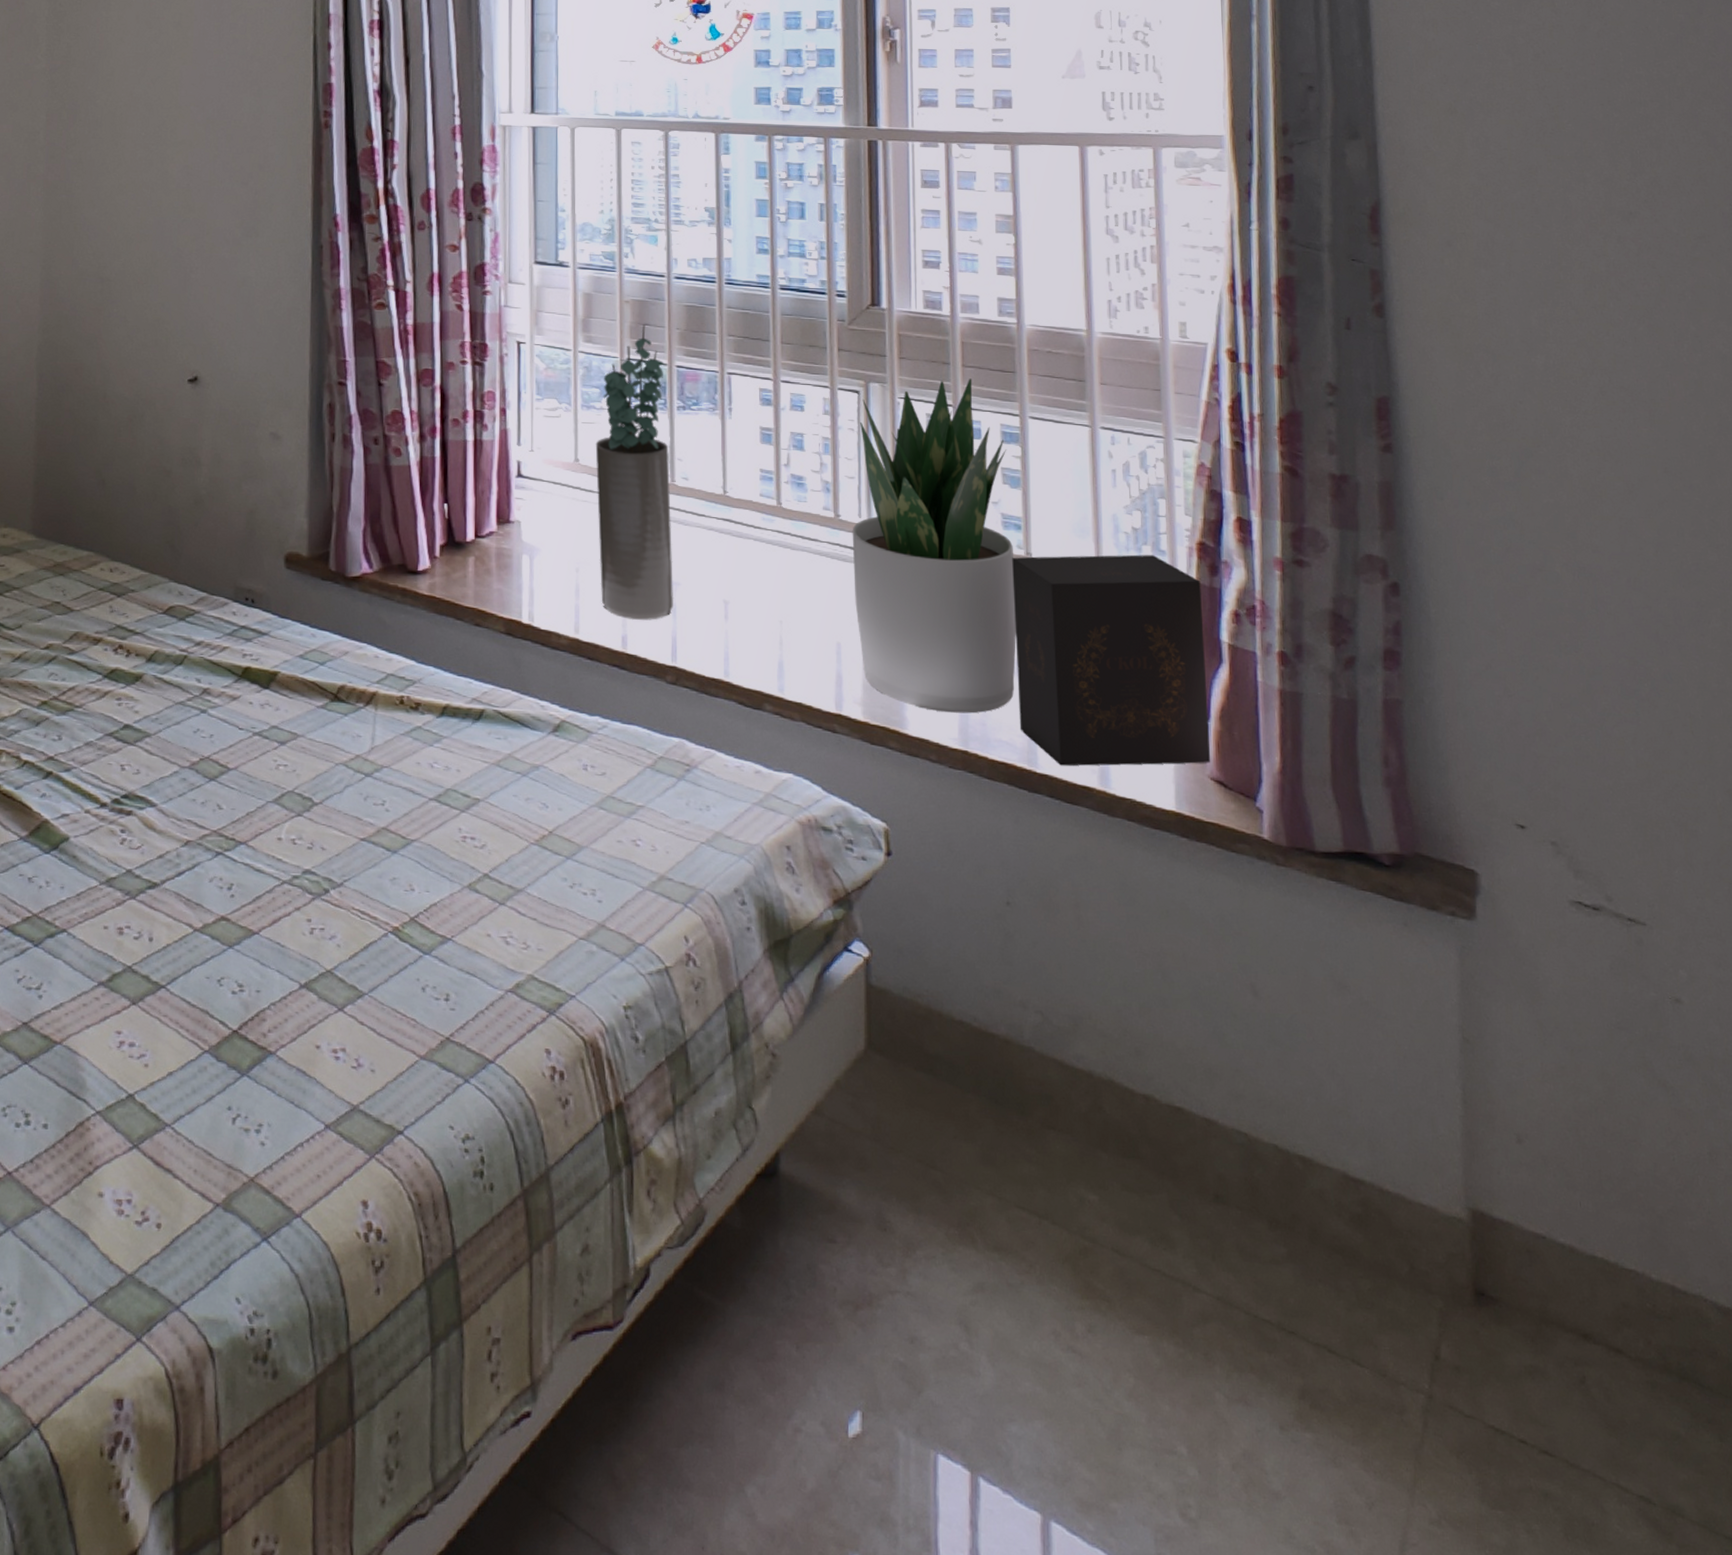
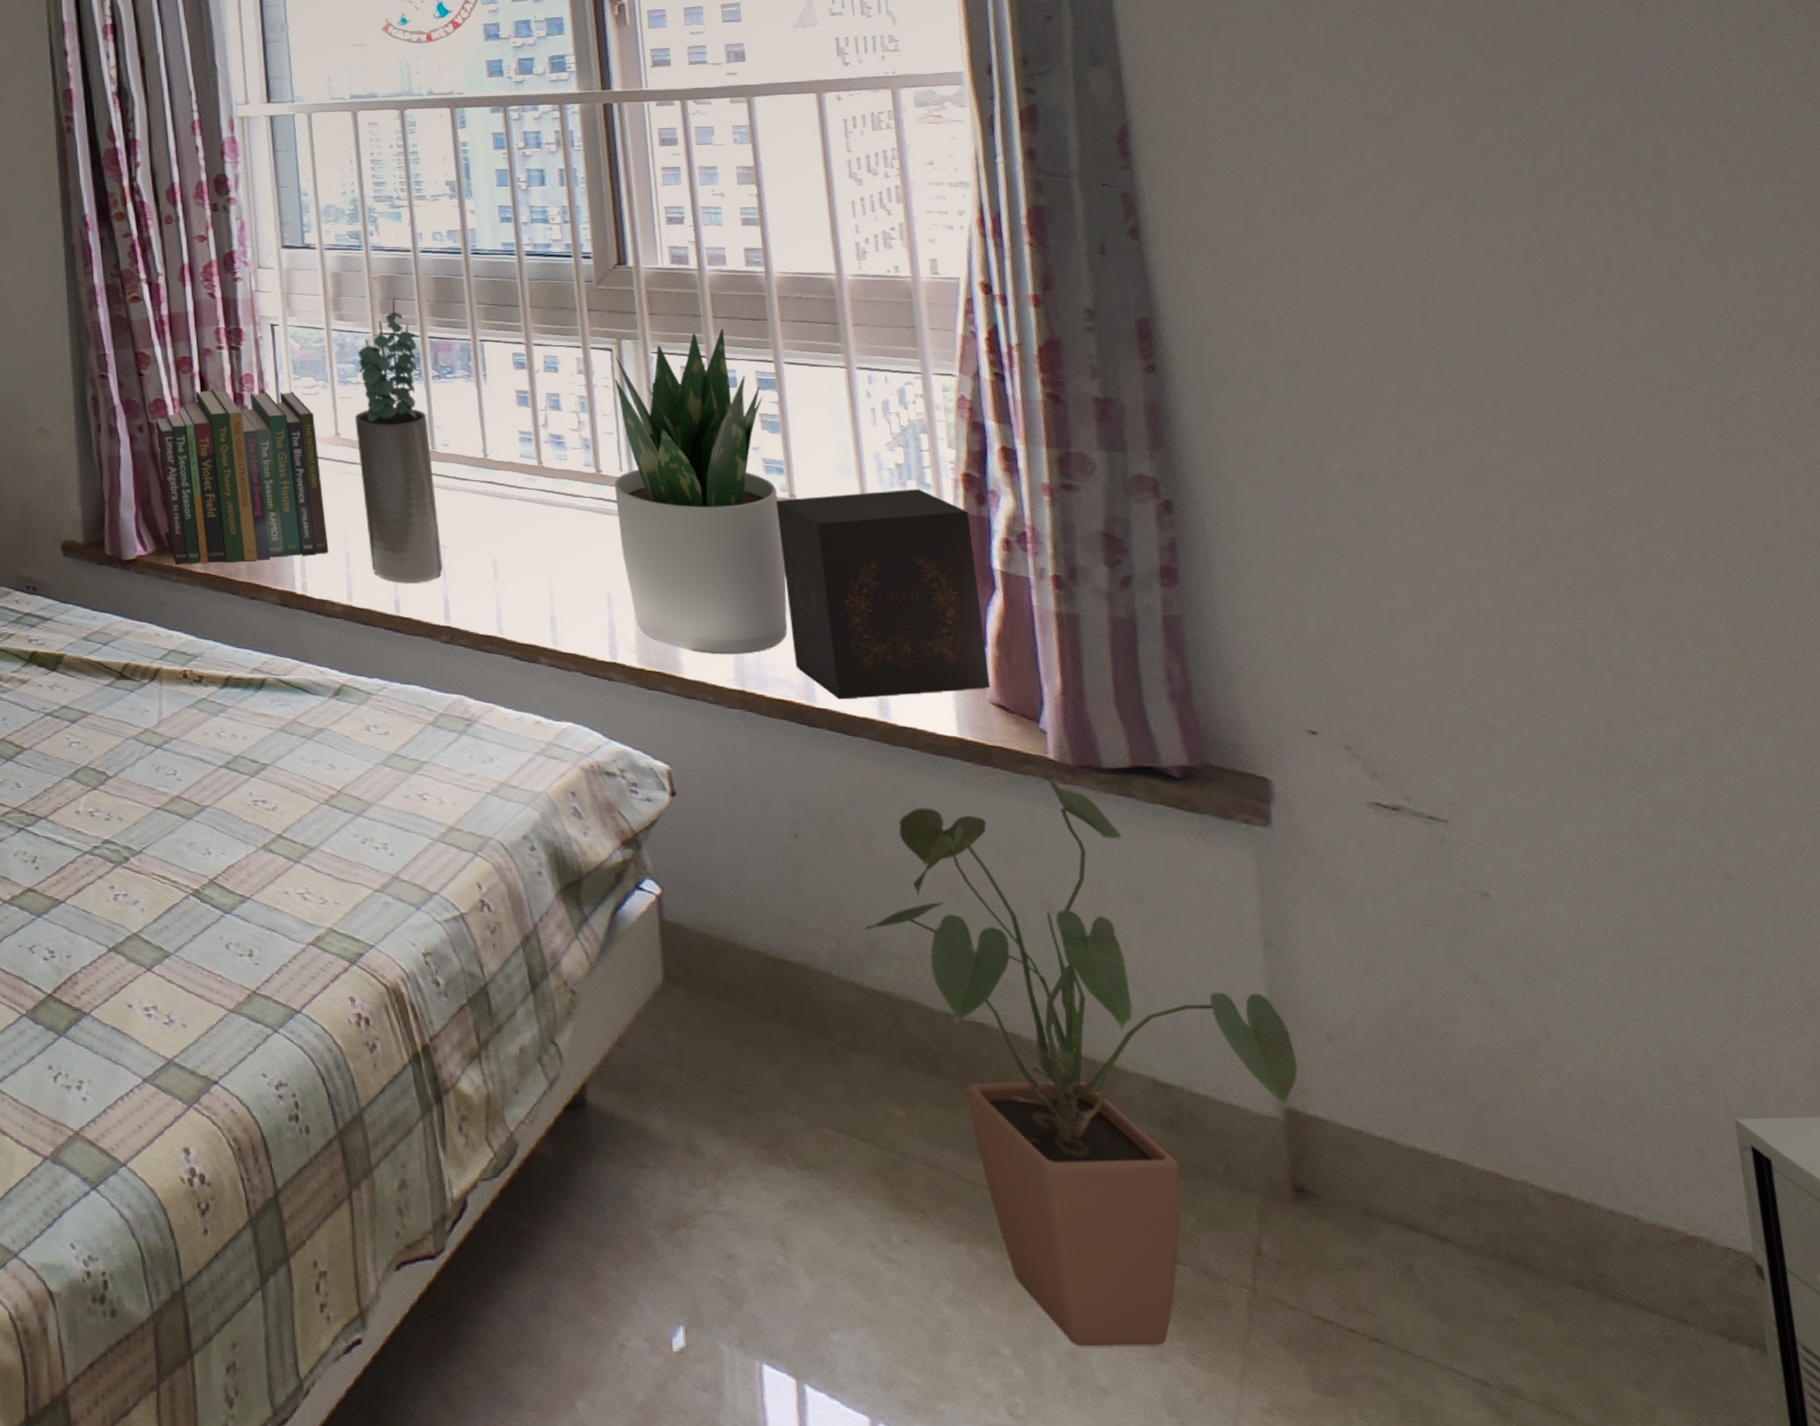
books: none [392,404,559,587] -> present [156,389,329,565]
house plant: none [1069,857,1487,1450] -> present [864,777,1298,1347]

